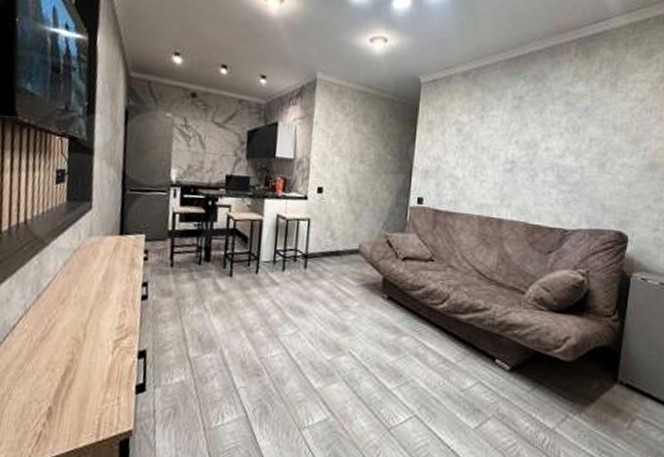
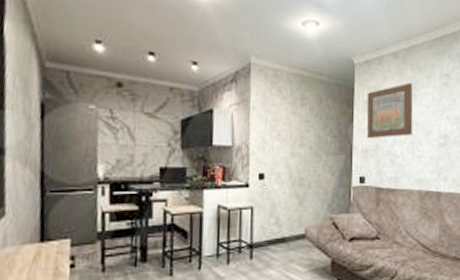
wall art: none [429,104,482,160] -> present [367,82,413,139]

